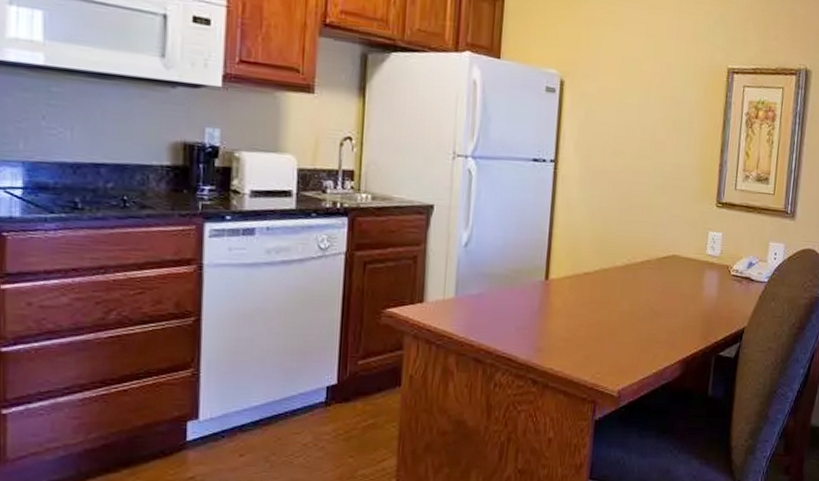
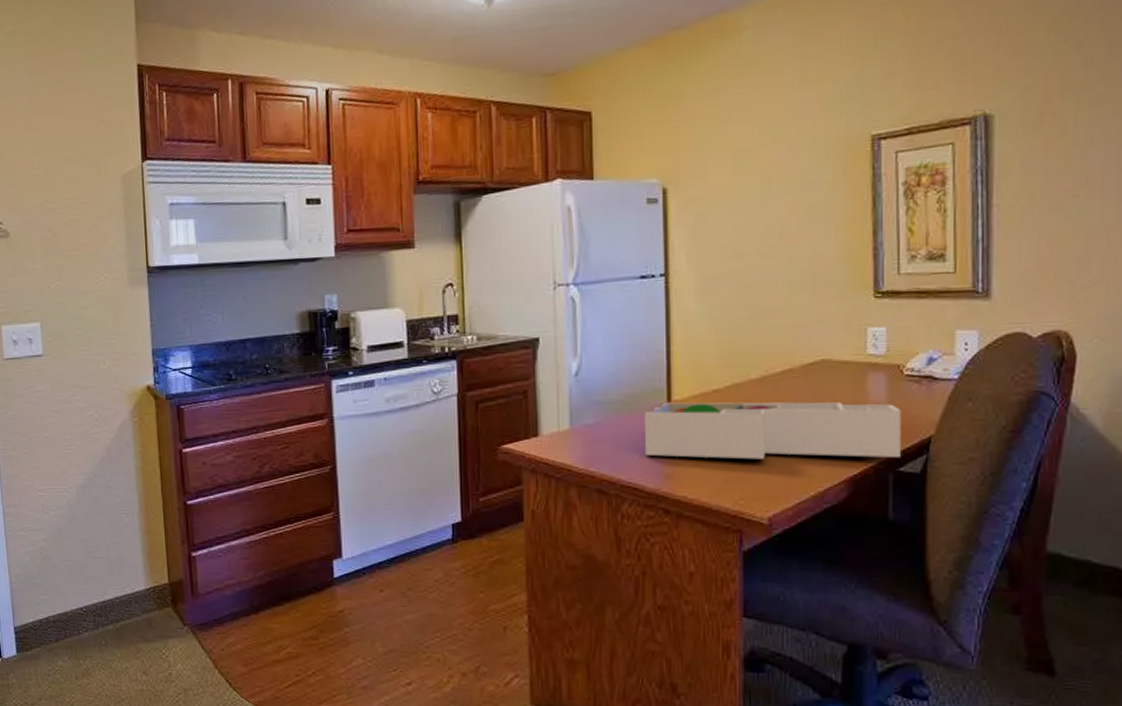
desk organizer: none [521,280,726,343] -> present [644,402,901,460]

